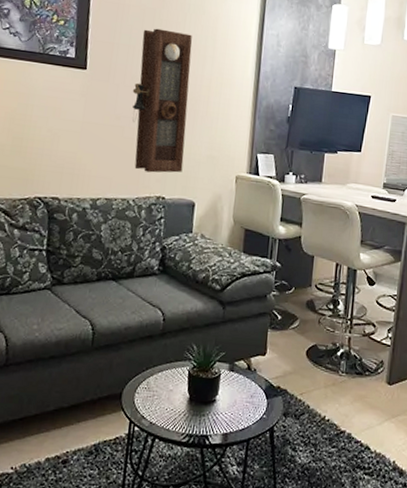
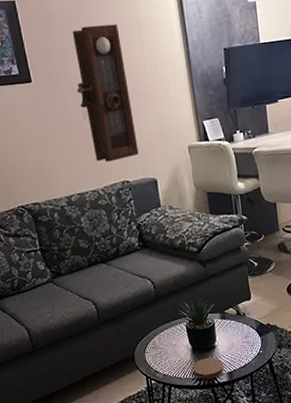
coaster: none [184,411,220,437] -> present [192,357,224,379]

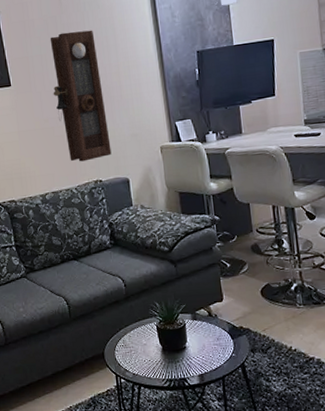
coaster: present [192,357,224,379] -> none [162,358,195,381]

